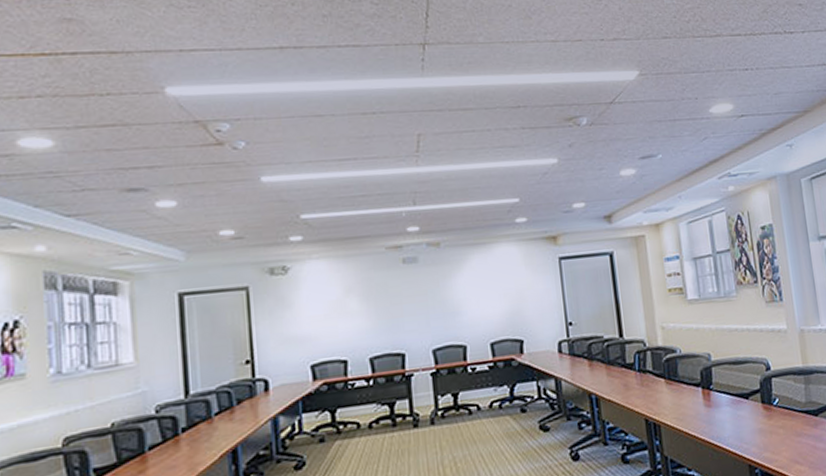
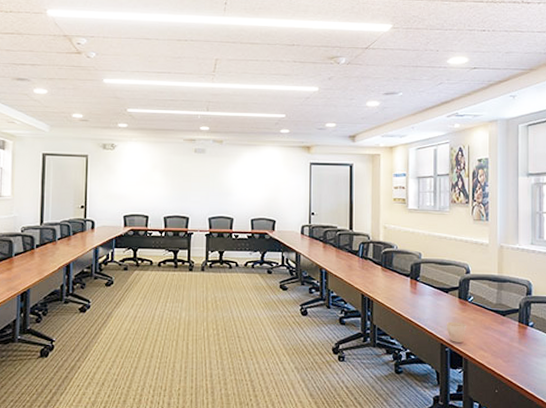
cup: none [752,433,777,461] -> present [447,321,467,342]

